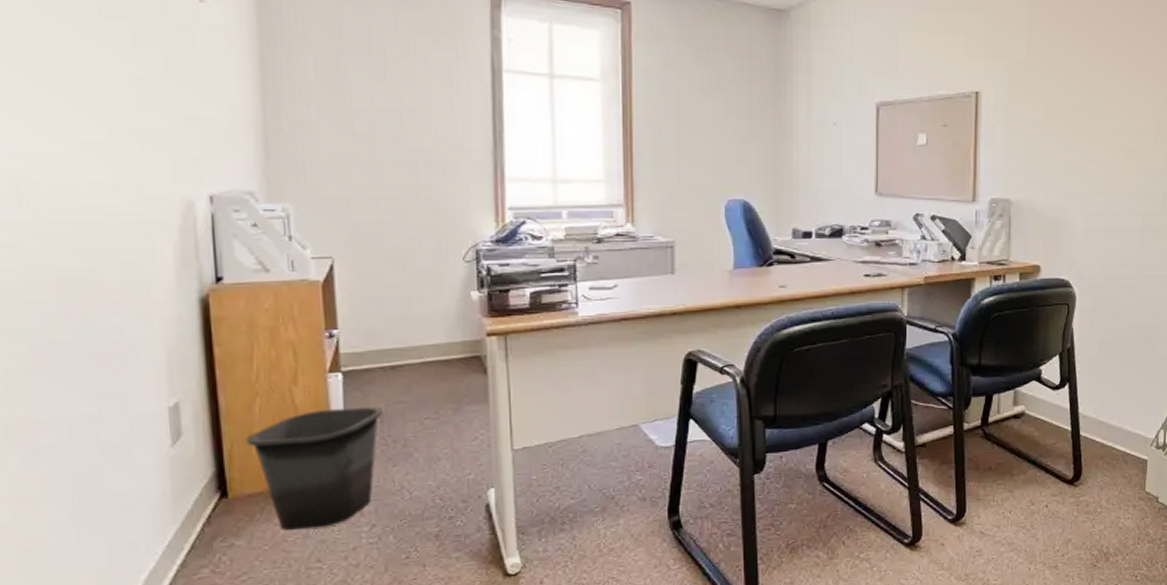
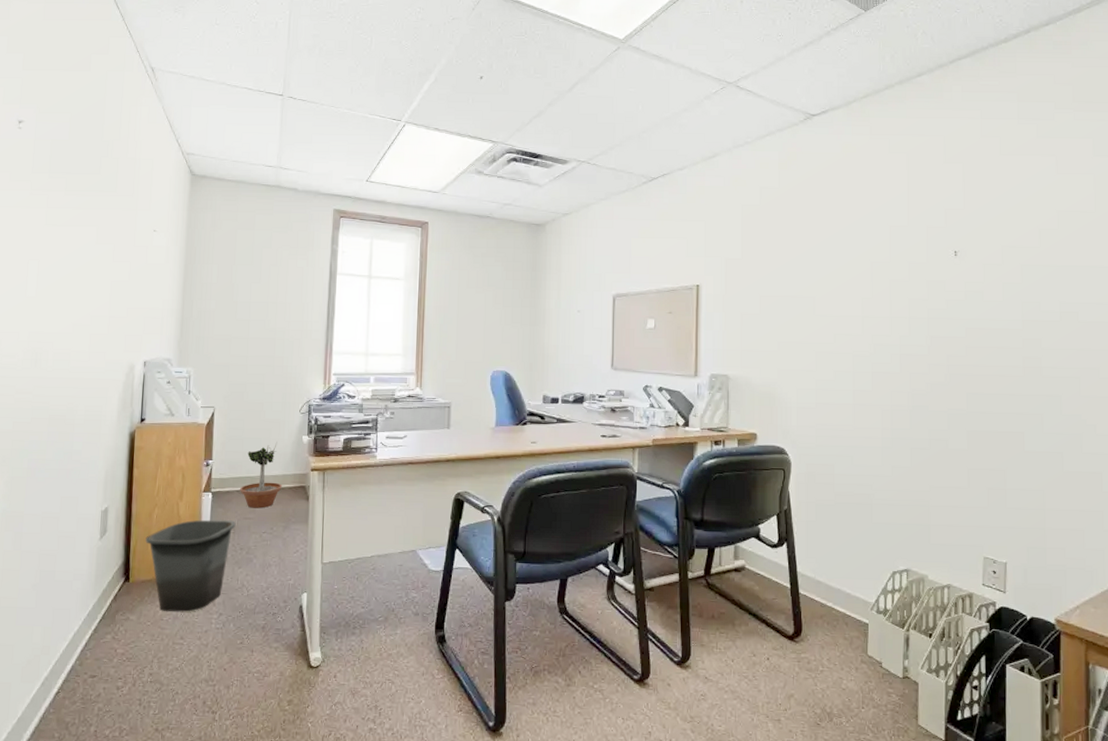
potted tree: none [384,300,447,389] -> present [240,442,282,508]

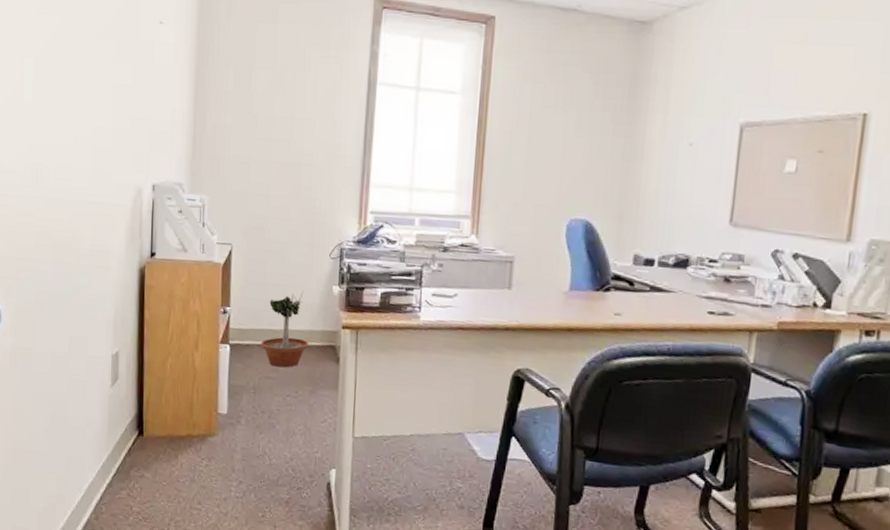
waste bin: present [145,519,236,612] -> none [159,374,257,475]

